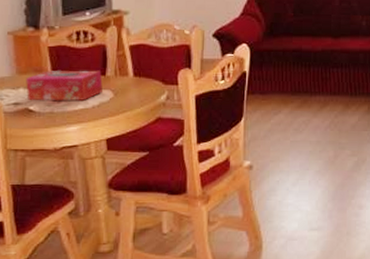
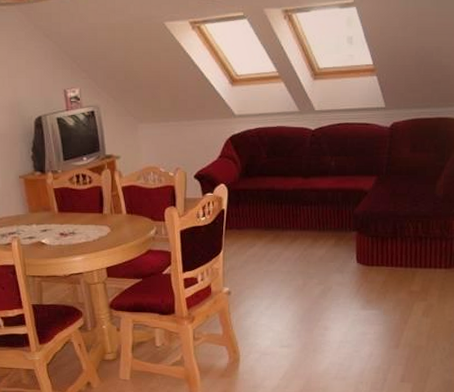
tissue box: present [26,70,103,101] -> none [37,209,101,235]

